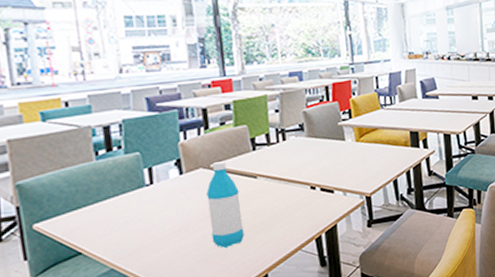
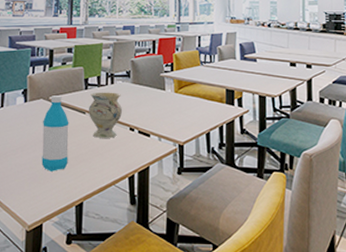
vase: none [260,150,300,203] -> present [89,92,122,138]

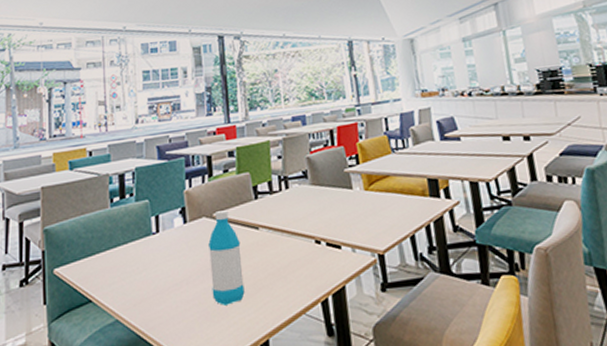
vase: present [89,92,122,138] -> none [262,198,303,257]

